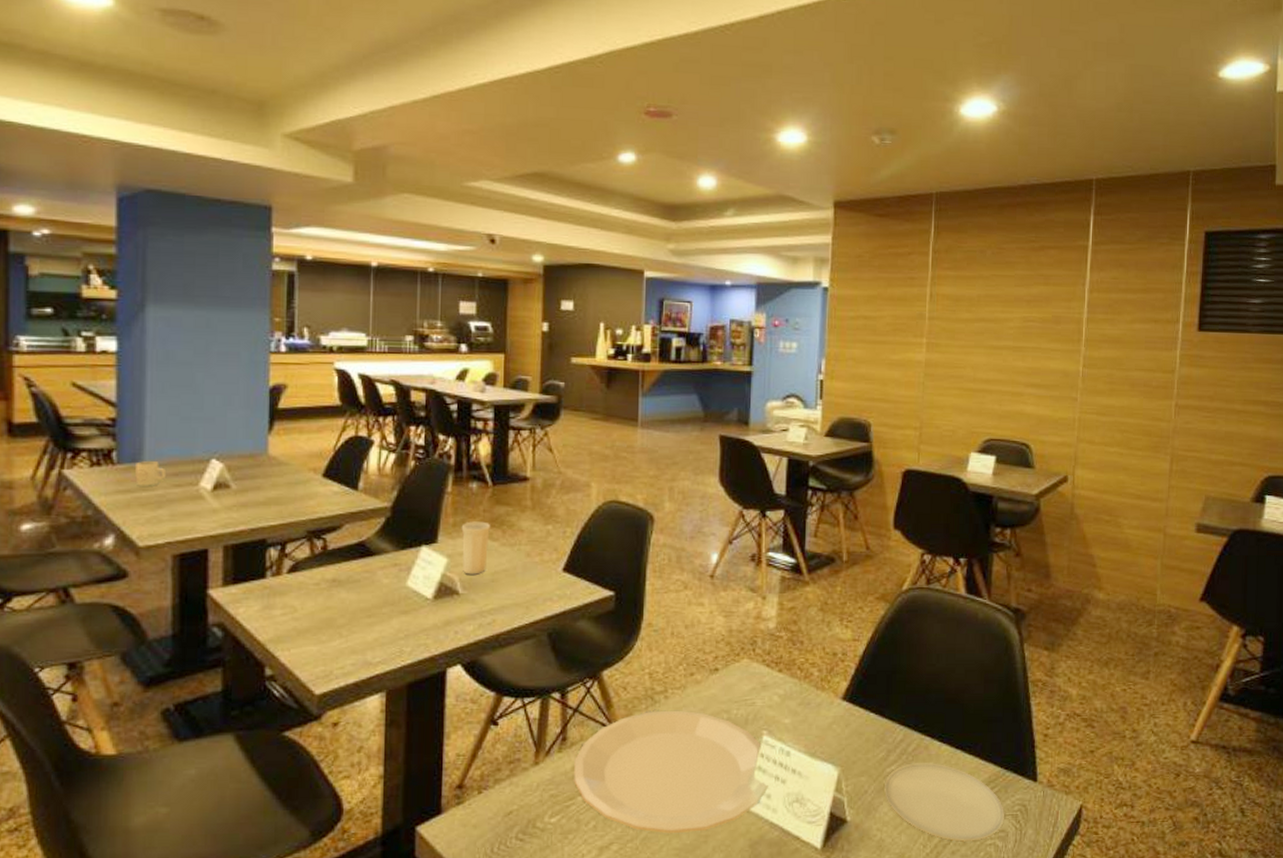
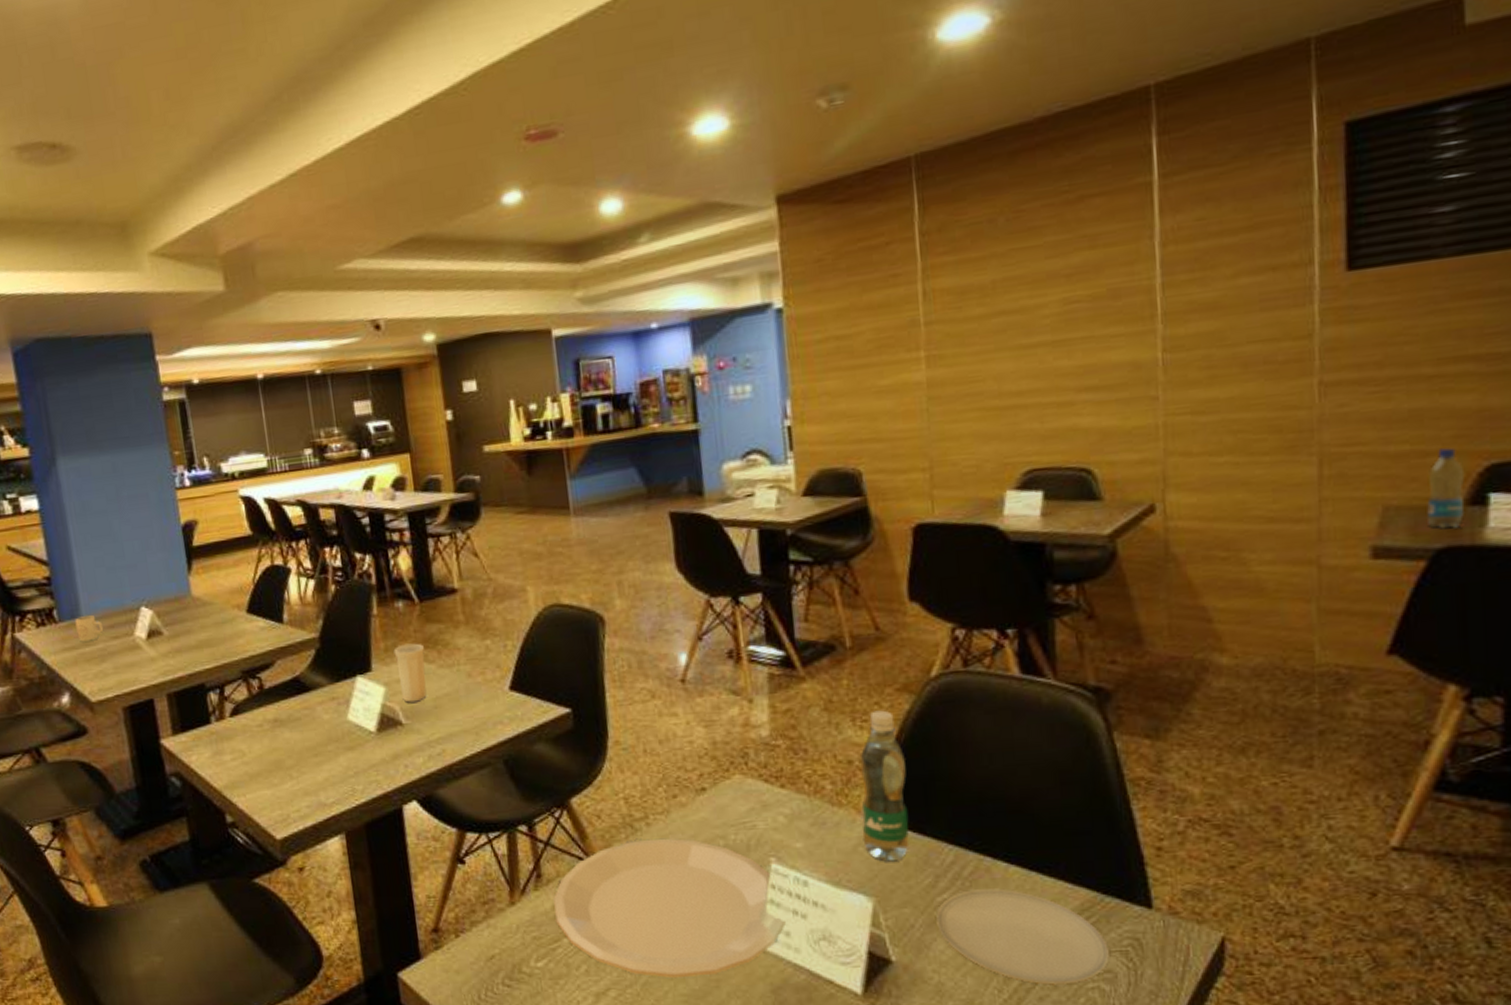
bottle: none [837,614,877,738] -> present [860,710,909,862]
bottle: none [1229,461,1253,517] -> present [1426,448,1464,530]

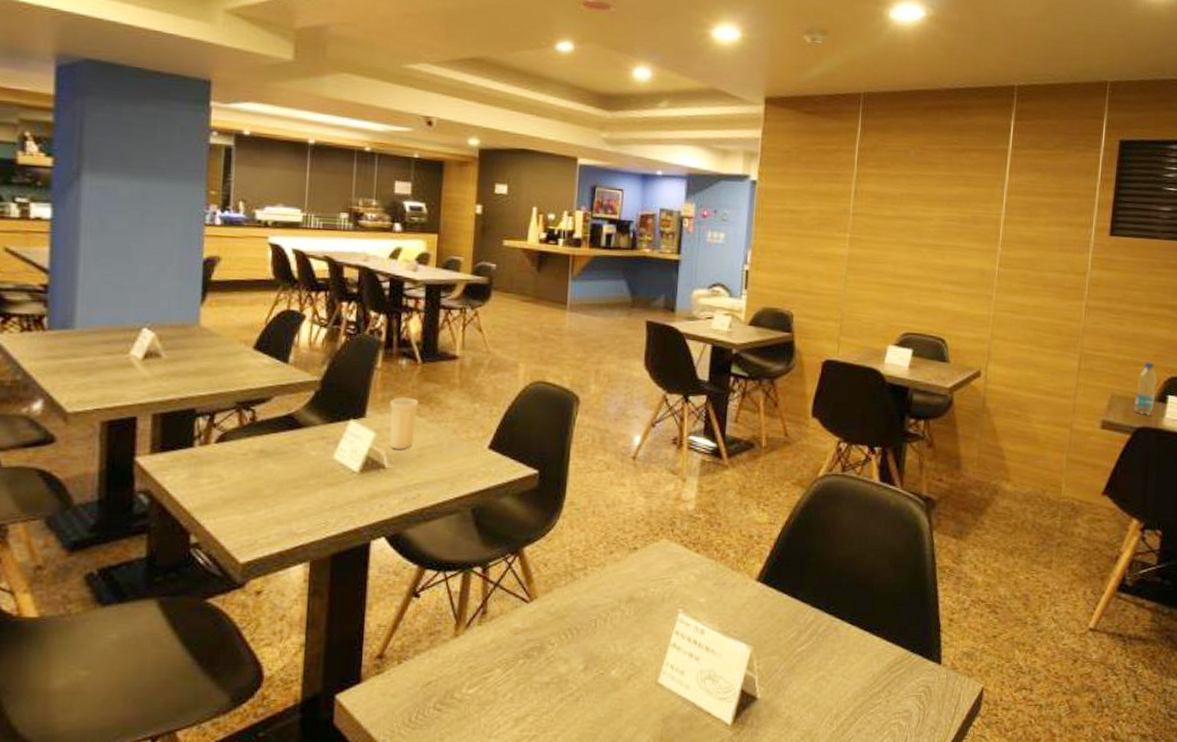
mug: present [75,615,104,642] -> none [66,328,98,353]
plate: present [553,838,787,979] -> none [492,587,683,707]
bottle: present [860,710,909,862] -> none [751,498,792,618]
plate: present [936,888,1109,985] -> none [794,644,909,721]

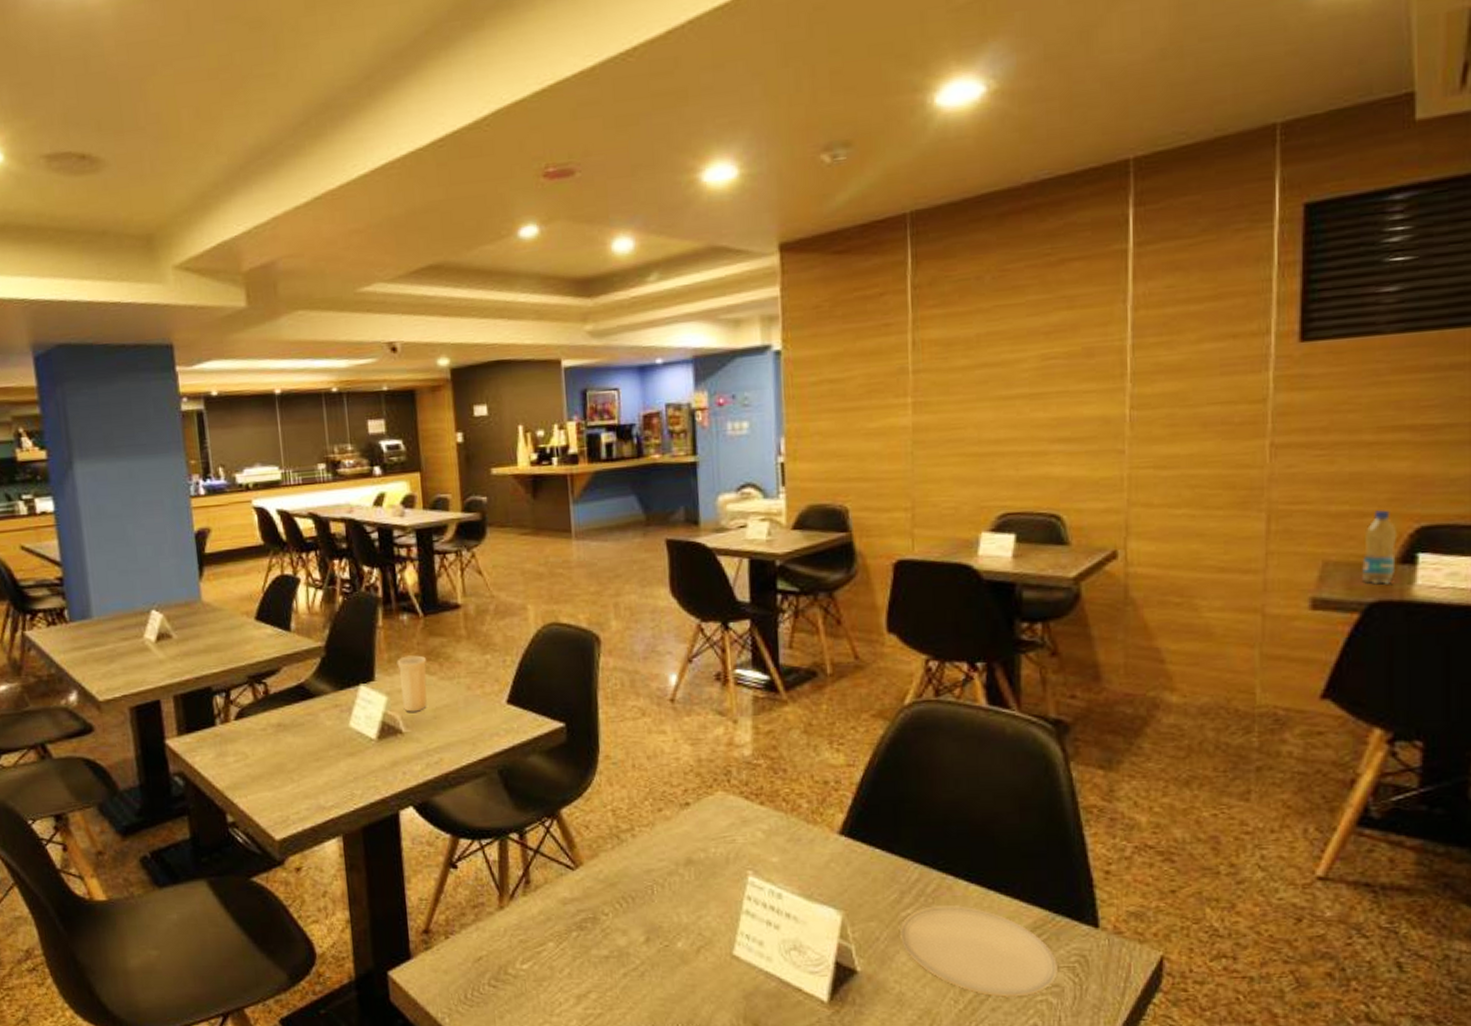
plate: none [794,644,909,721] -> present [900,905,1058,997]

